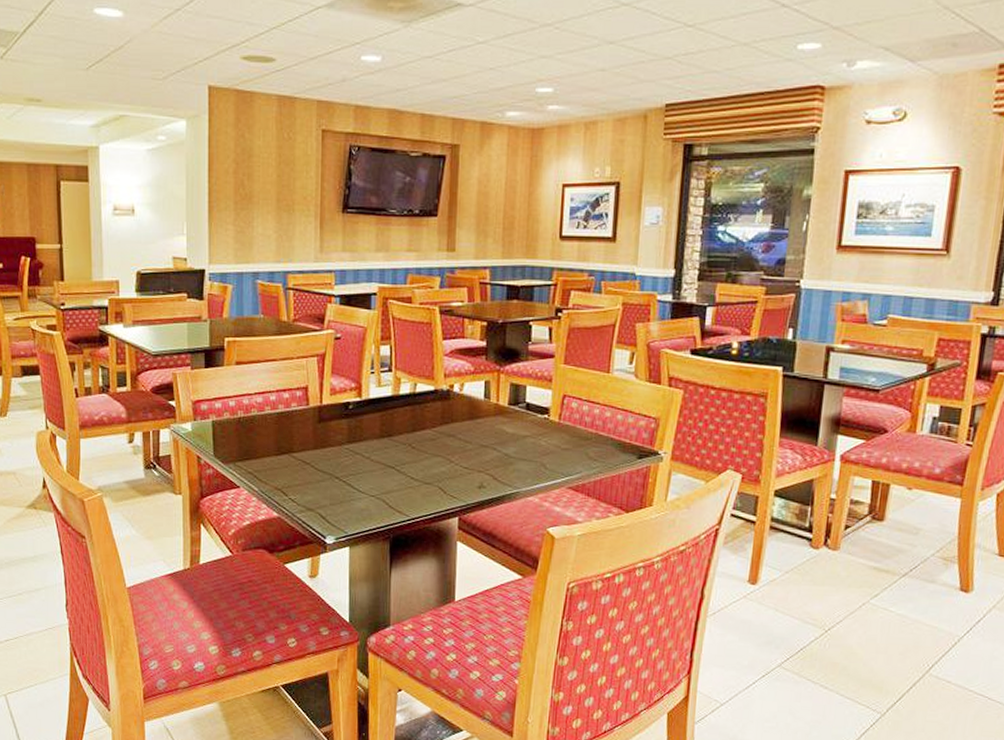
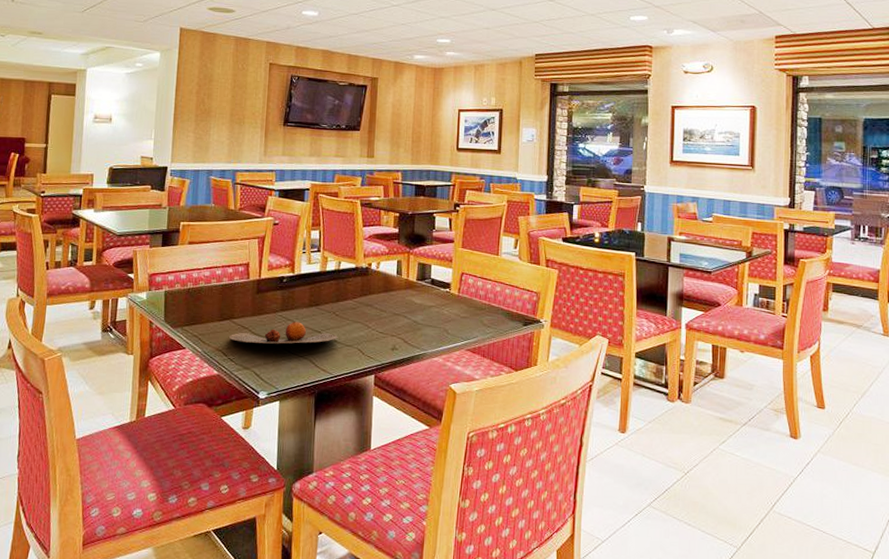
plate: none [289,456,415,482] -> present [229,322,338,344]

